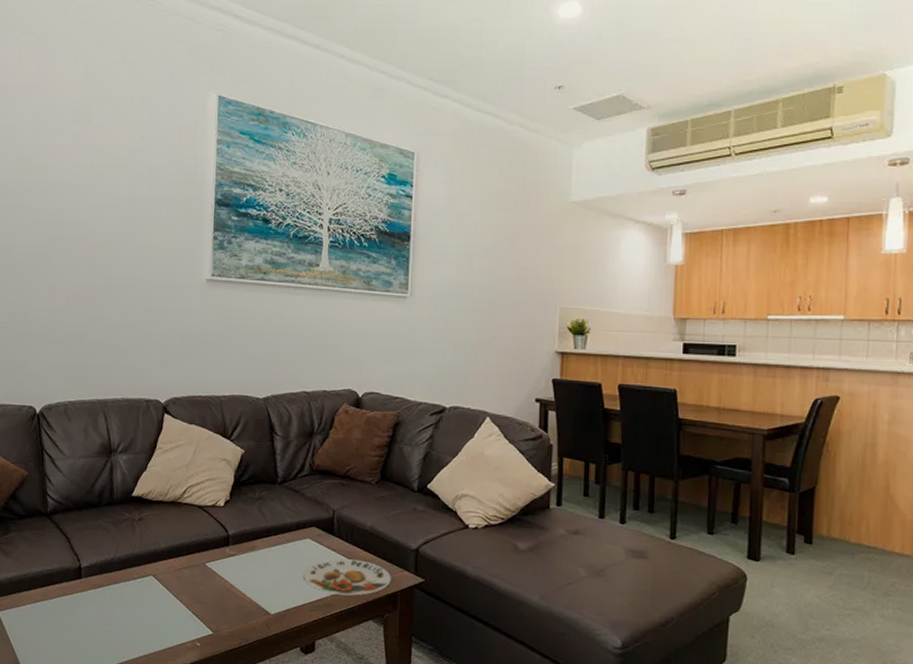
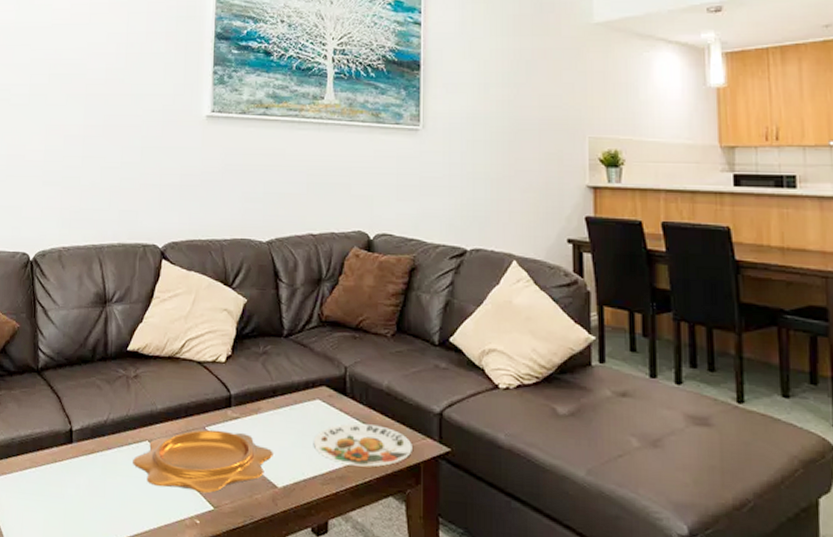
decorative bowl: none [138,565,267,620] -> present [133,429,273,493]

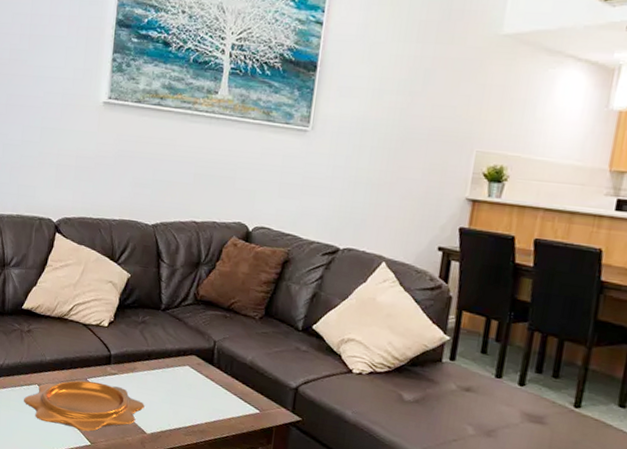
plate: present [313,423,412,467] -> none [180,388,268,426]

